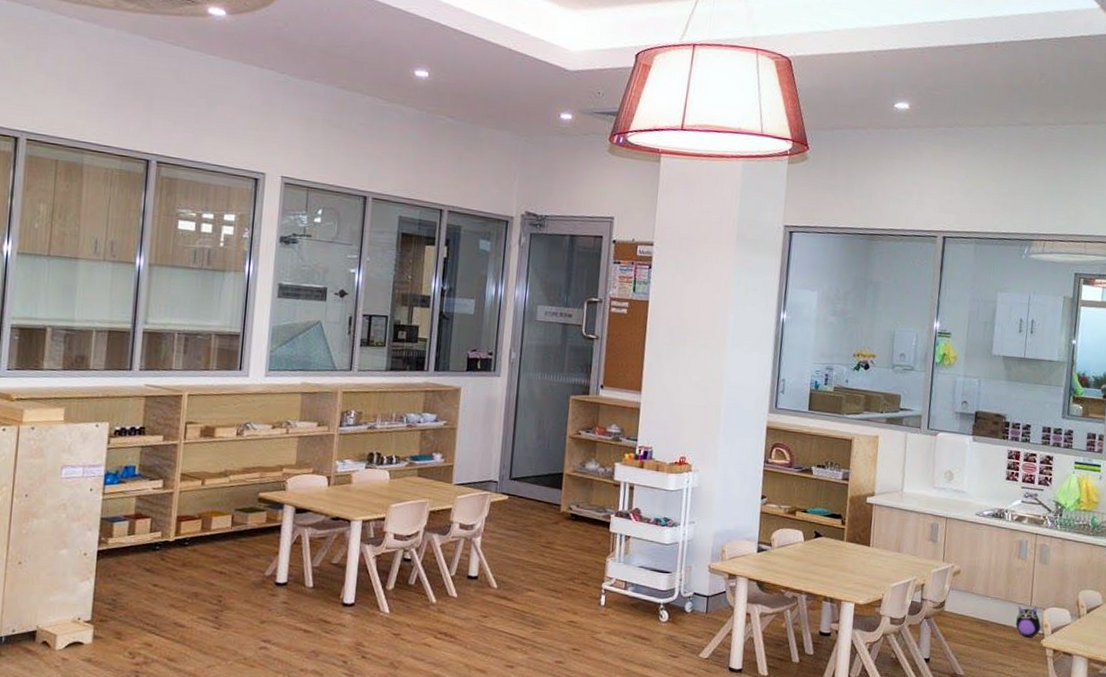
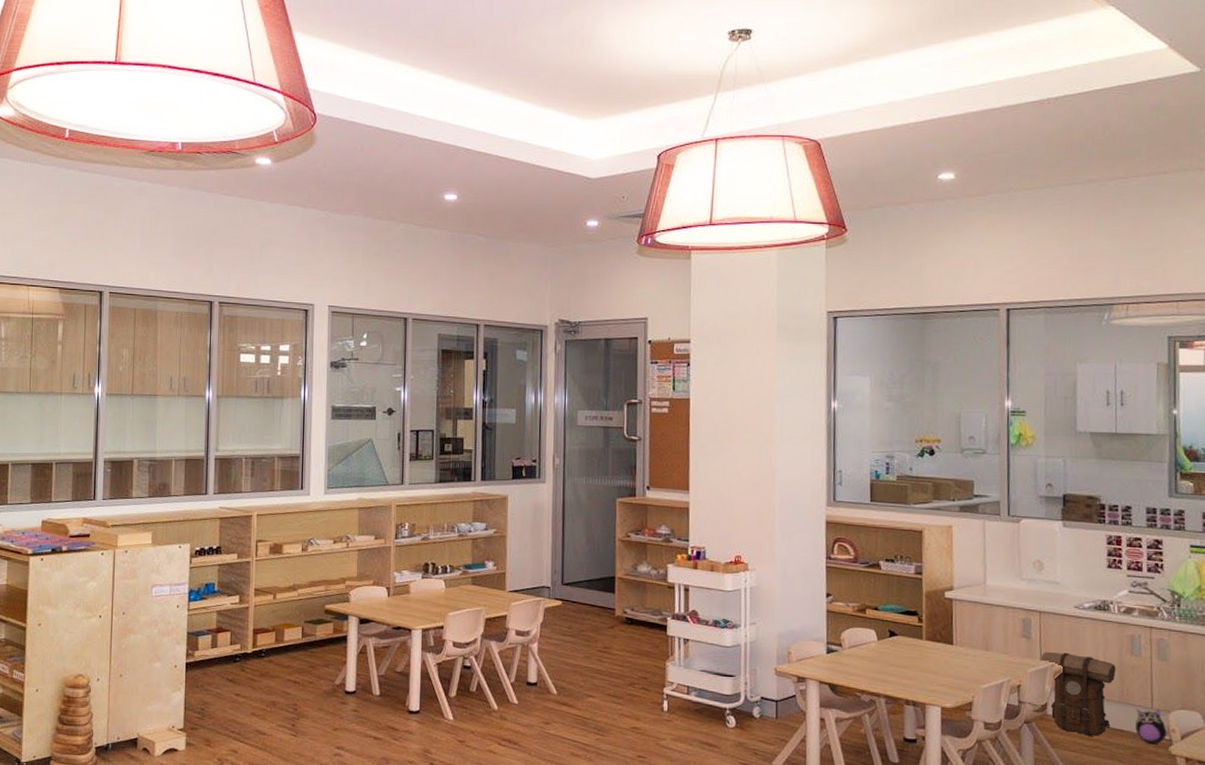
backpack: none [942,554,1005,631] -> present [1040,652,1116,736]

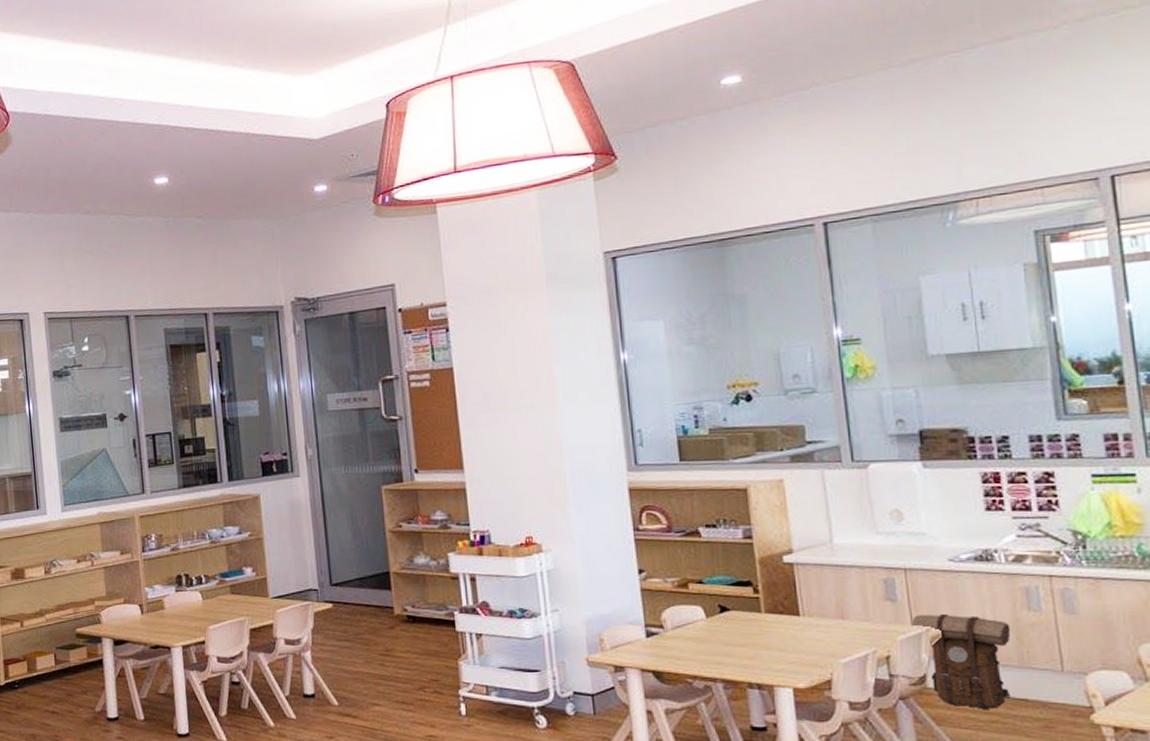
plush toy: present [1135,709,1172,744] -> none [1042,671,1093,713]

